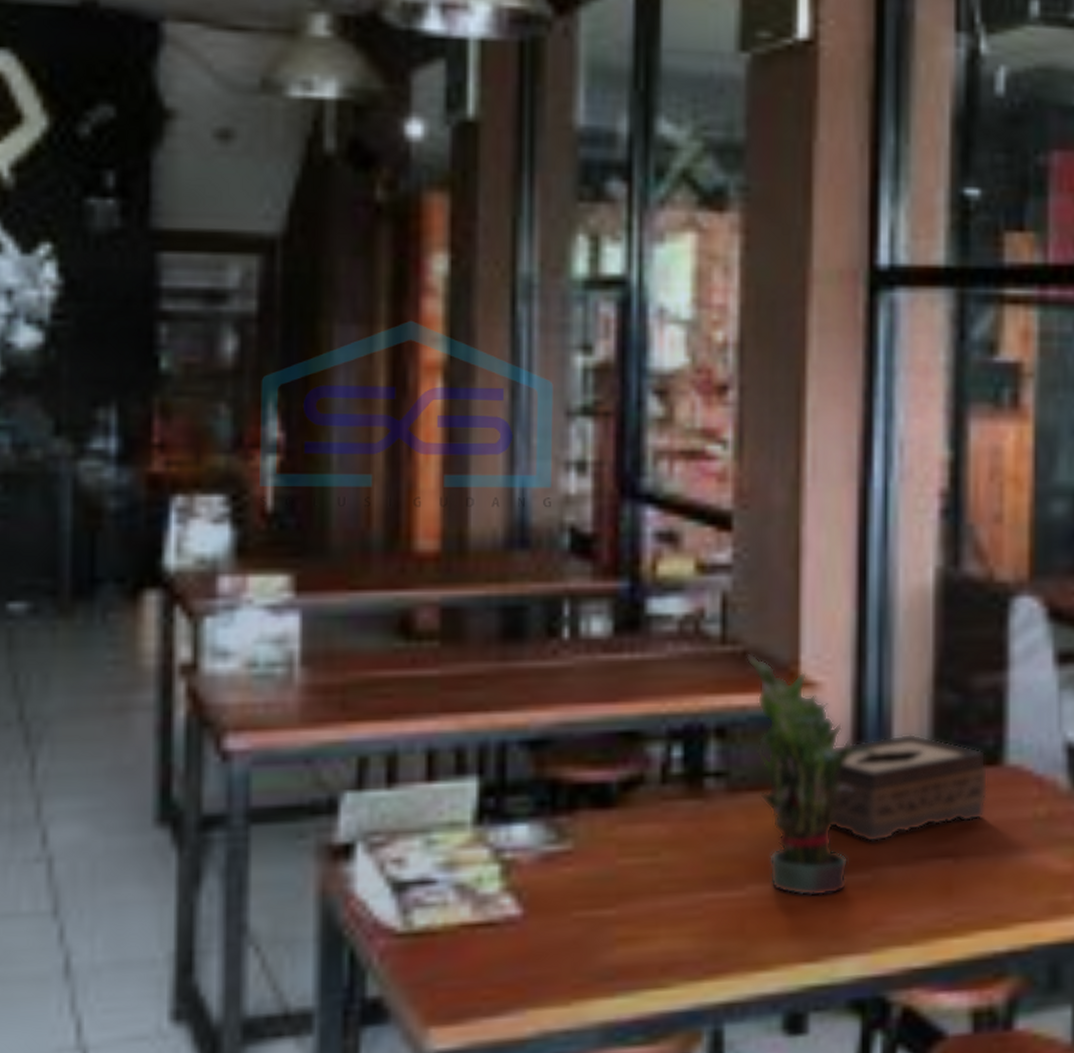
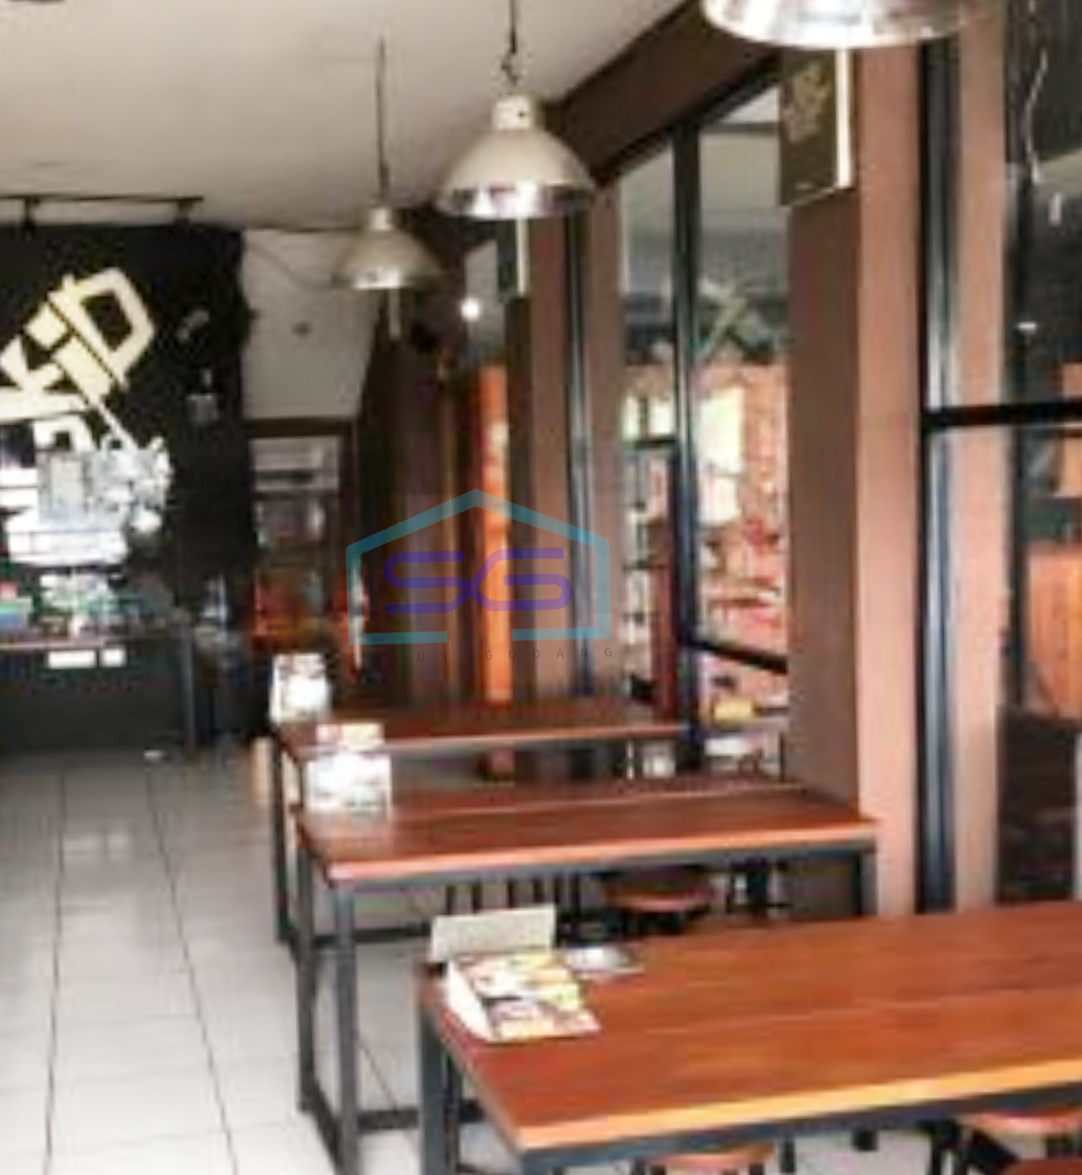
potted plant: present [746,653,878,897] -> none [805,791,942,1022]
tissue box: present [830,733,988,843] -> none [895,868,1058,973]

